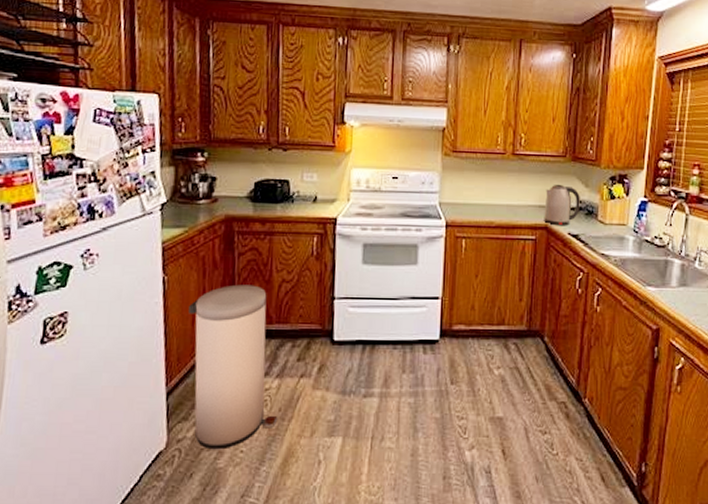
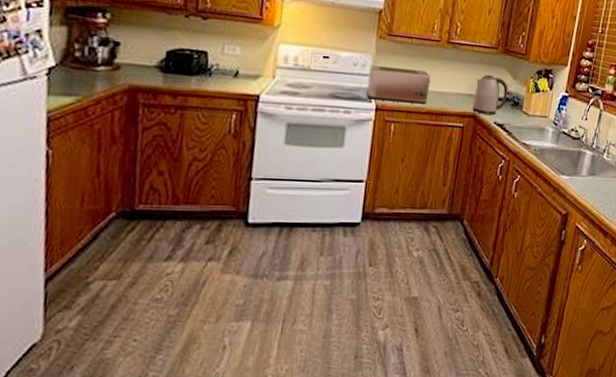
pedal bin: present [188,284,278,450] -> none [77,161,180,340]
toaster: none [435,182,499,218] -> present [366,64,431,104]

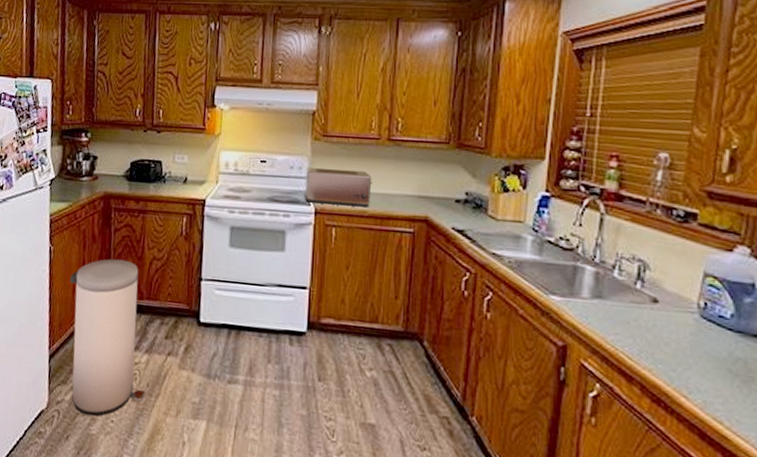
pedal bin: none [77,161,180,340] -> present [70,258,146,416]
kettle: present [472,74,508,116] -> none [423,173,466,220]

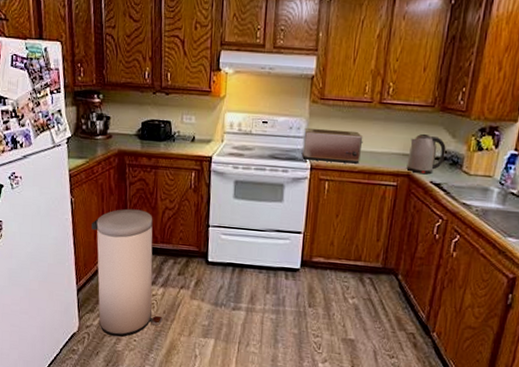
kettle: none [423,173,466,220] -> present [406,133,446,175]

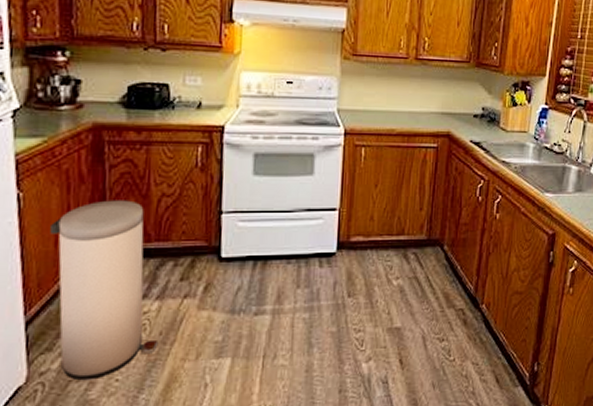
toaster: present [301,127,363,164] -> none [333,87,401,126]
kettle: present [406,133,446,175] -> none [446,90,483,134]

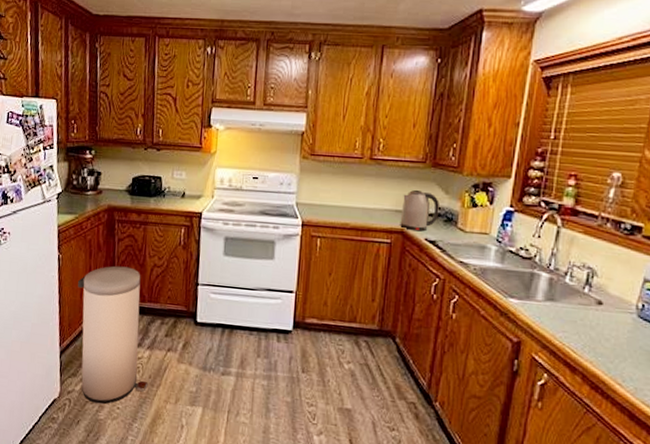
kettle: none [446,90,483,134] -> present [400,189,439,232]

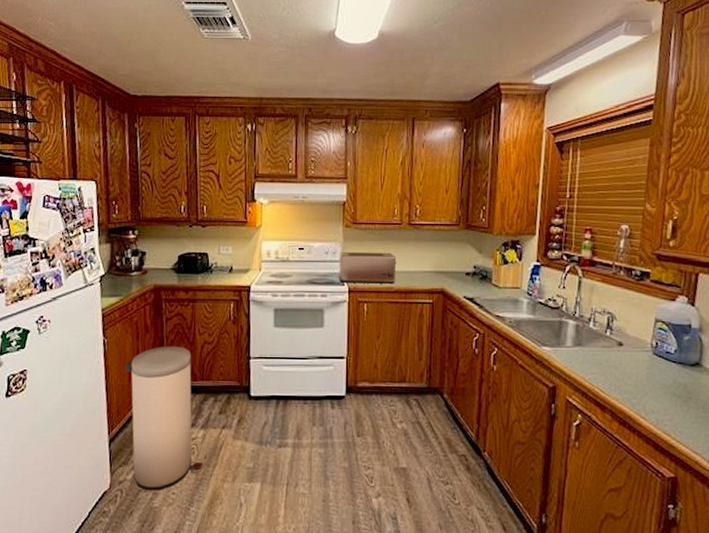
toaster: none [292,183,355,220] -> present [338,251,397,284]
kettle: present [400,189,439,232] -> none [440,251,474,290]

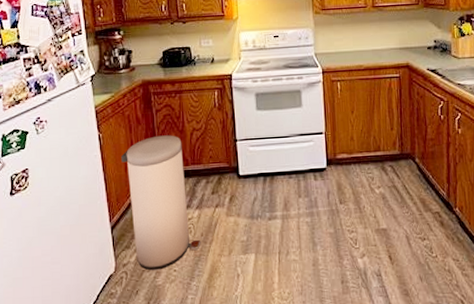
toaster: present [338,251,397,284] -> none [311,33,364,65]

